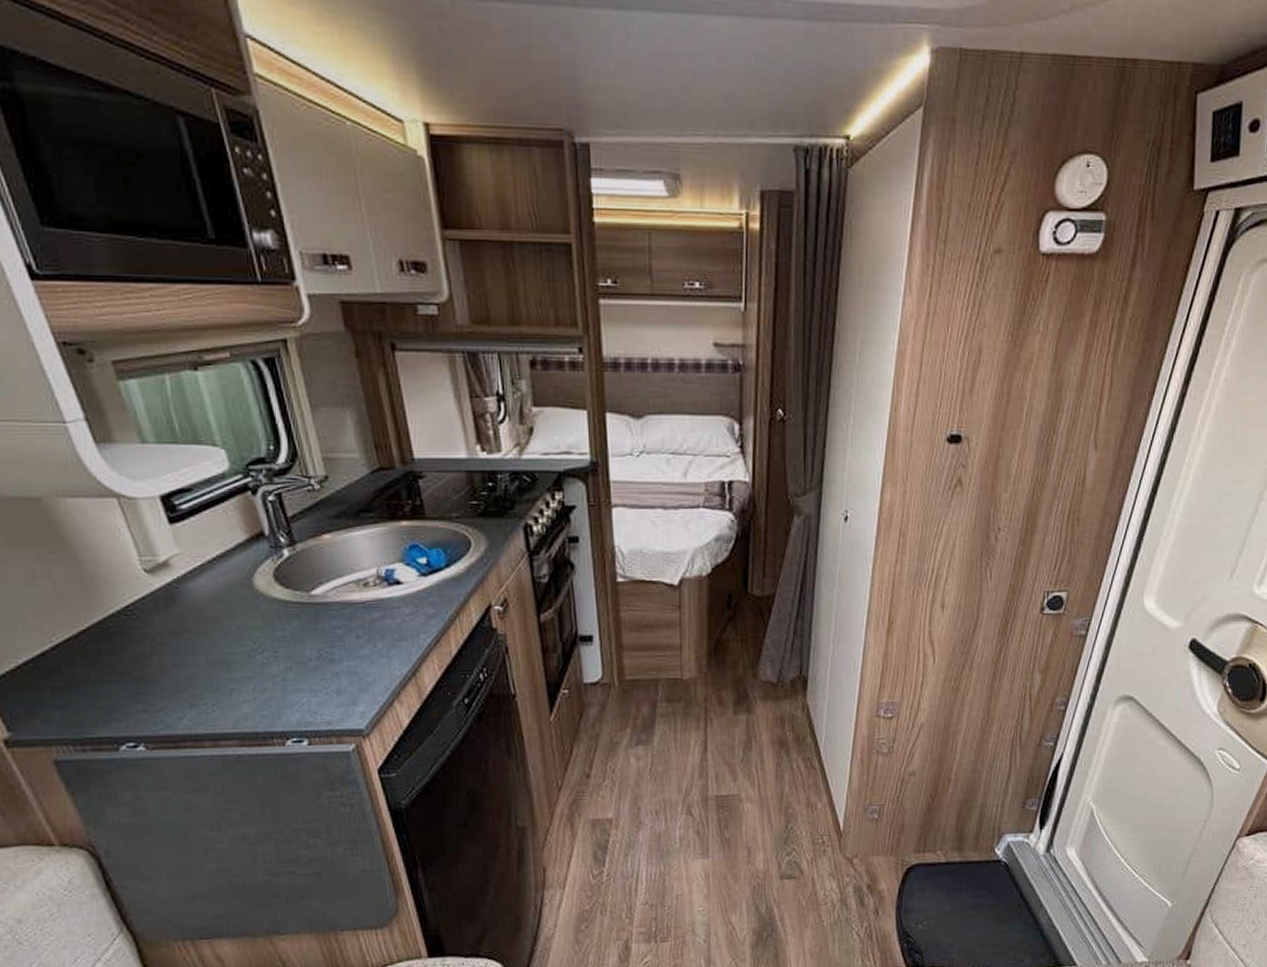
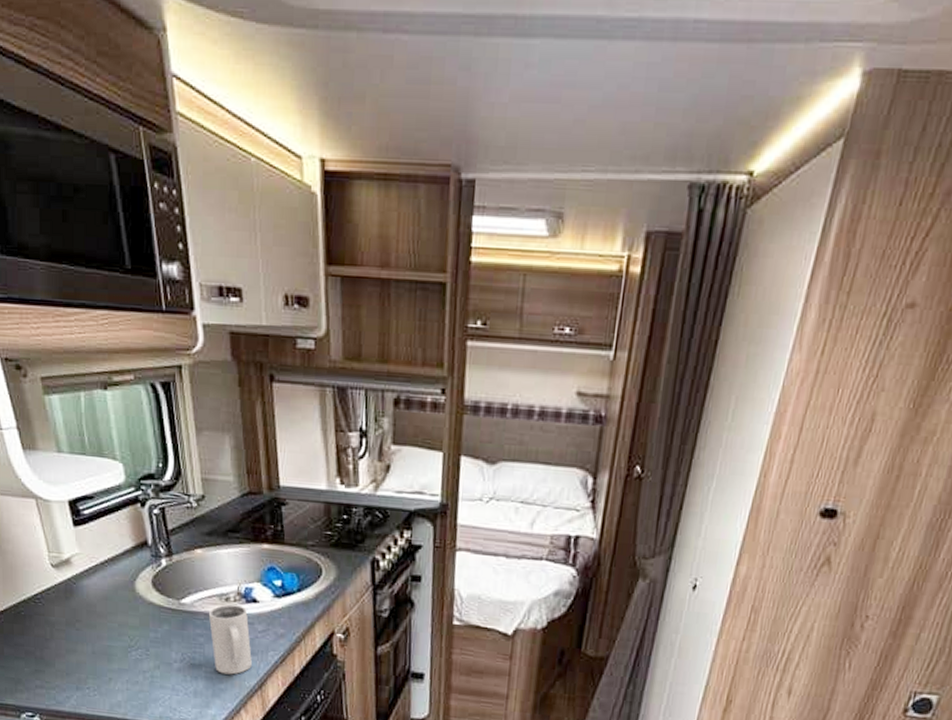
mug: none [345,589,402,666] -> present [208,604,252,675]

